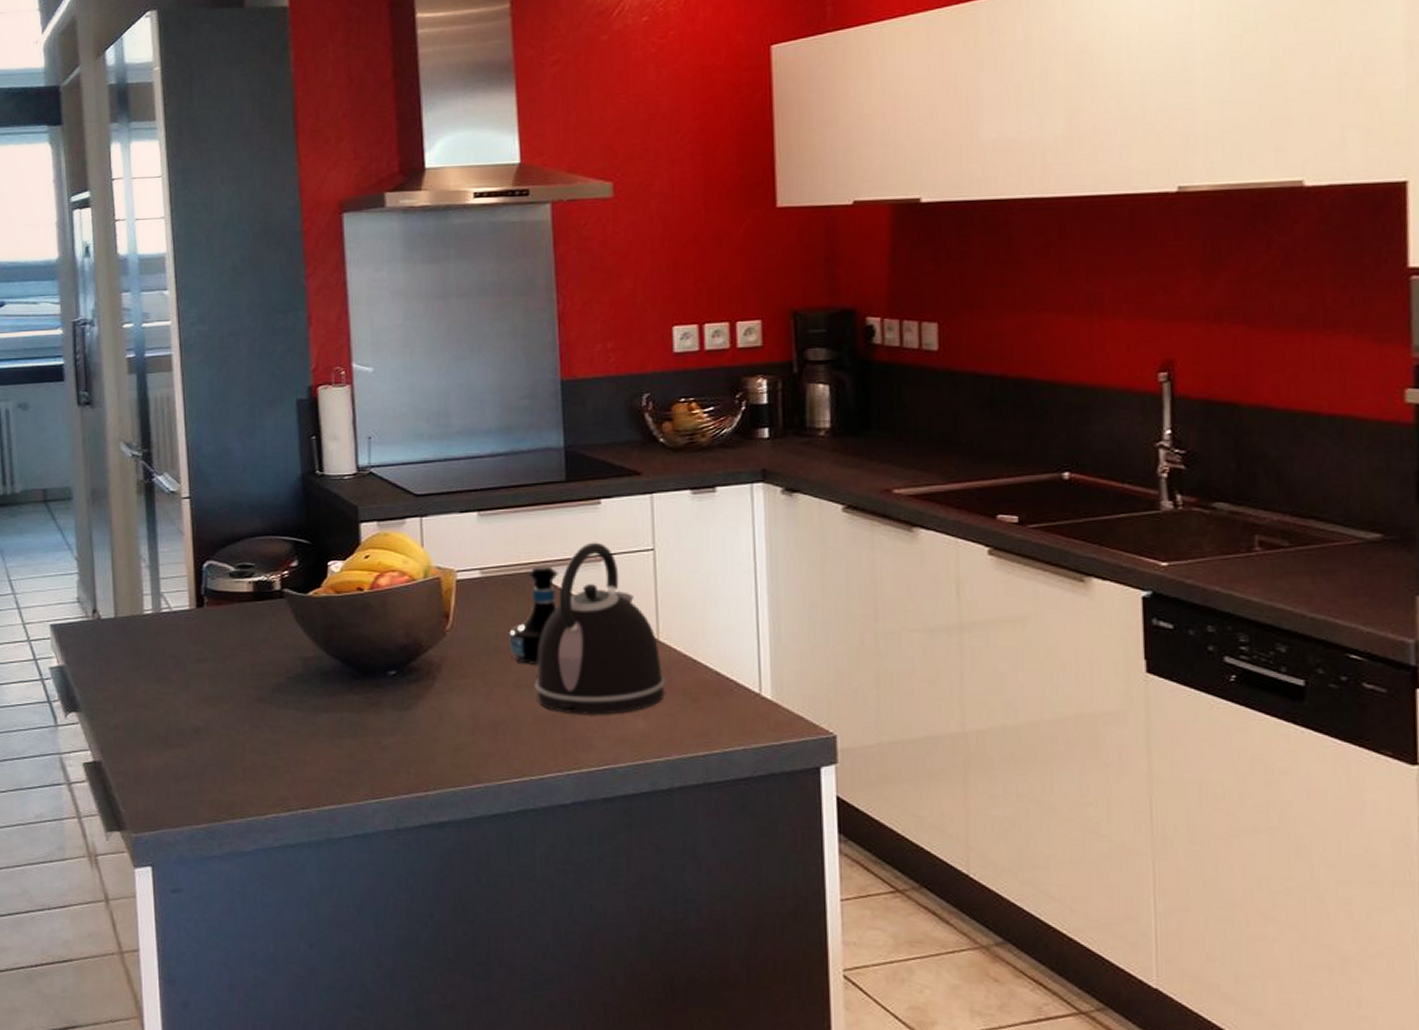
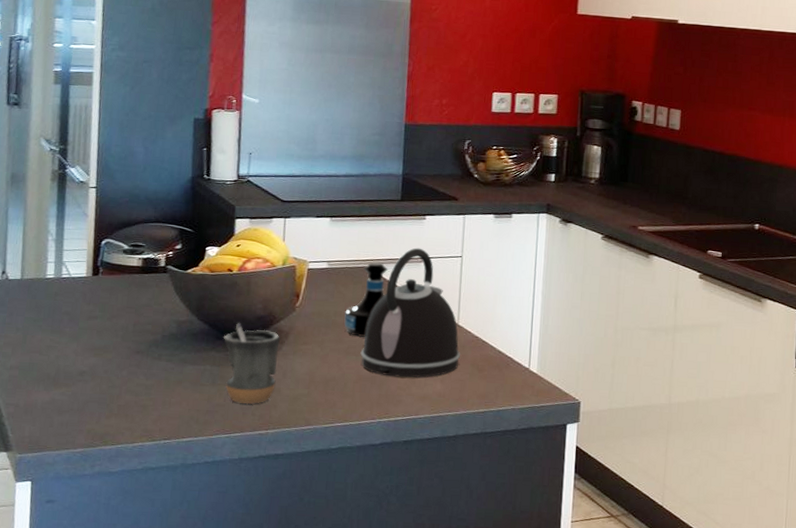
mug: none [360,656,431,760] -> present [223,323,280,405]

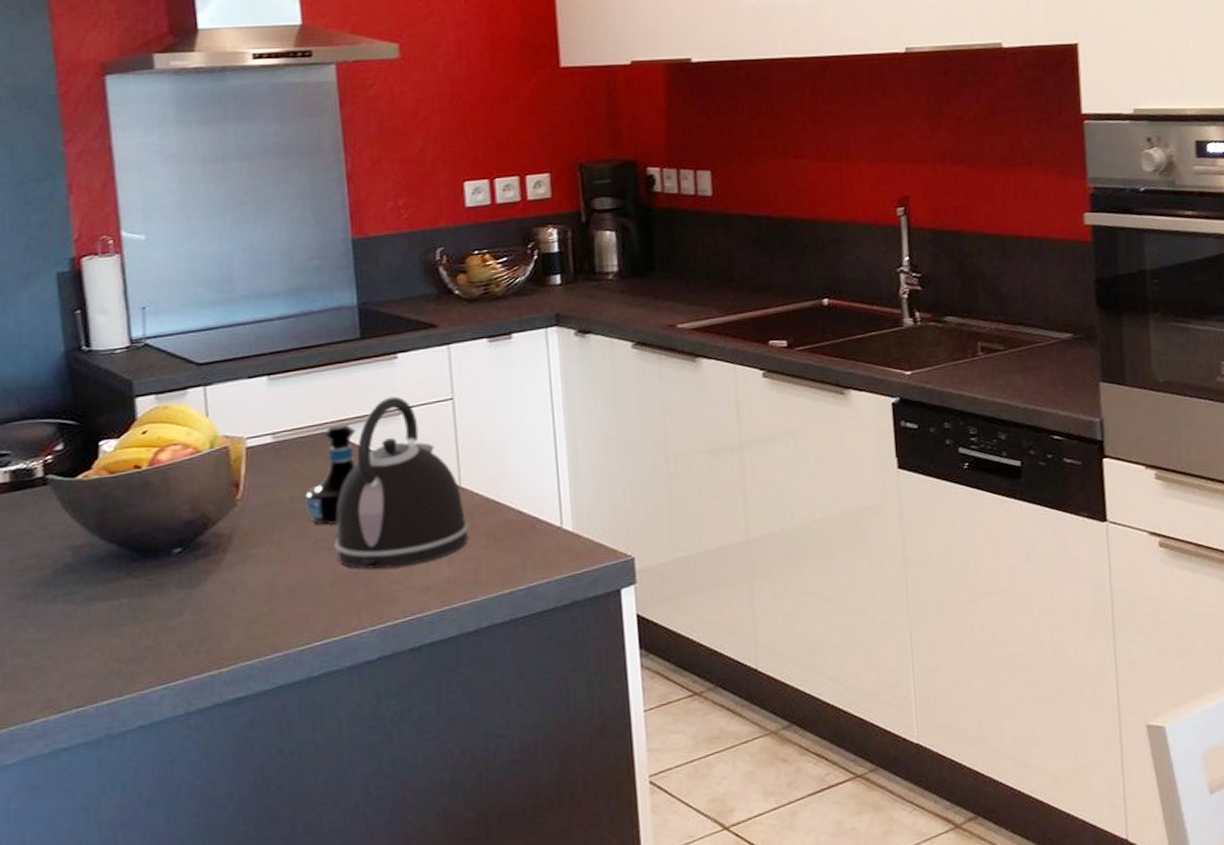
mug: present [223,323,280,405] -> none [140,534,223,641]

